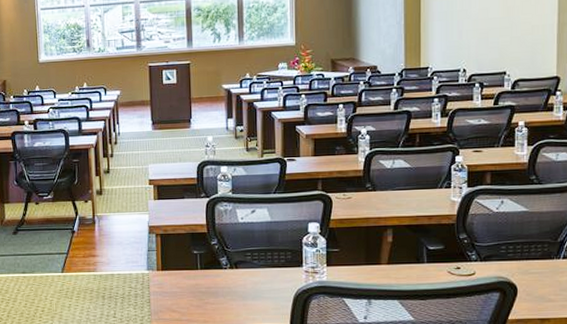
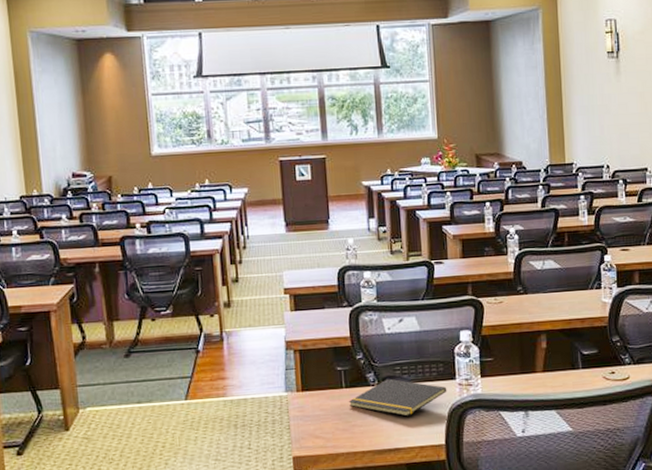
notepad: none [202,263,294,298] -> present [348,378,447,417]

